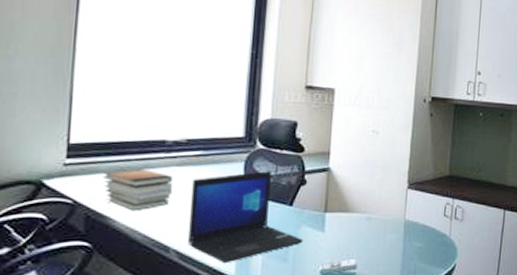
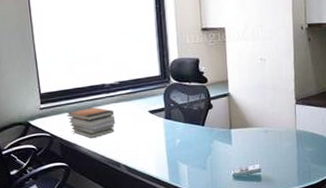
laptop: present [188,171,304,264] -> none [128,100,217,173]

